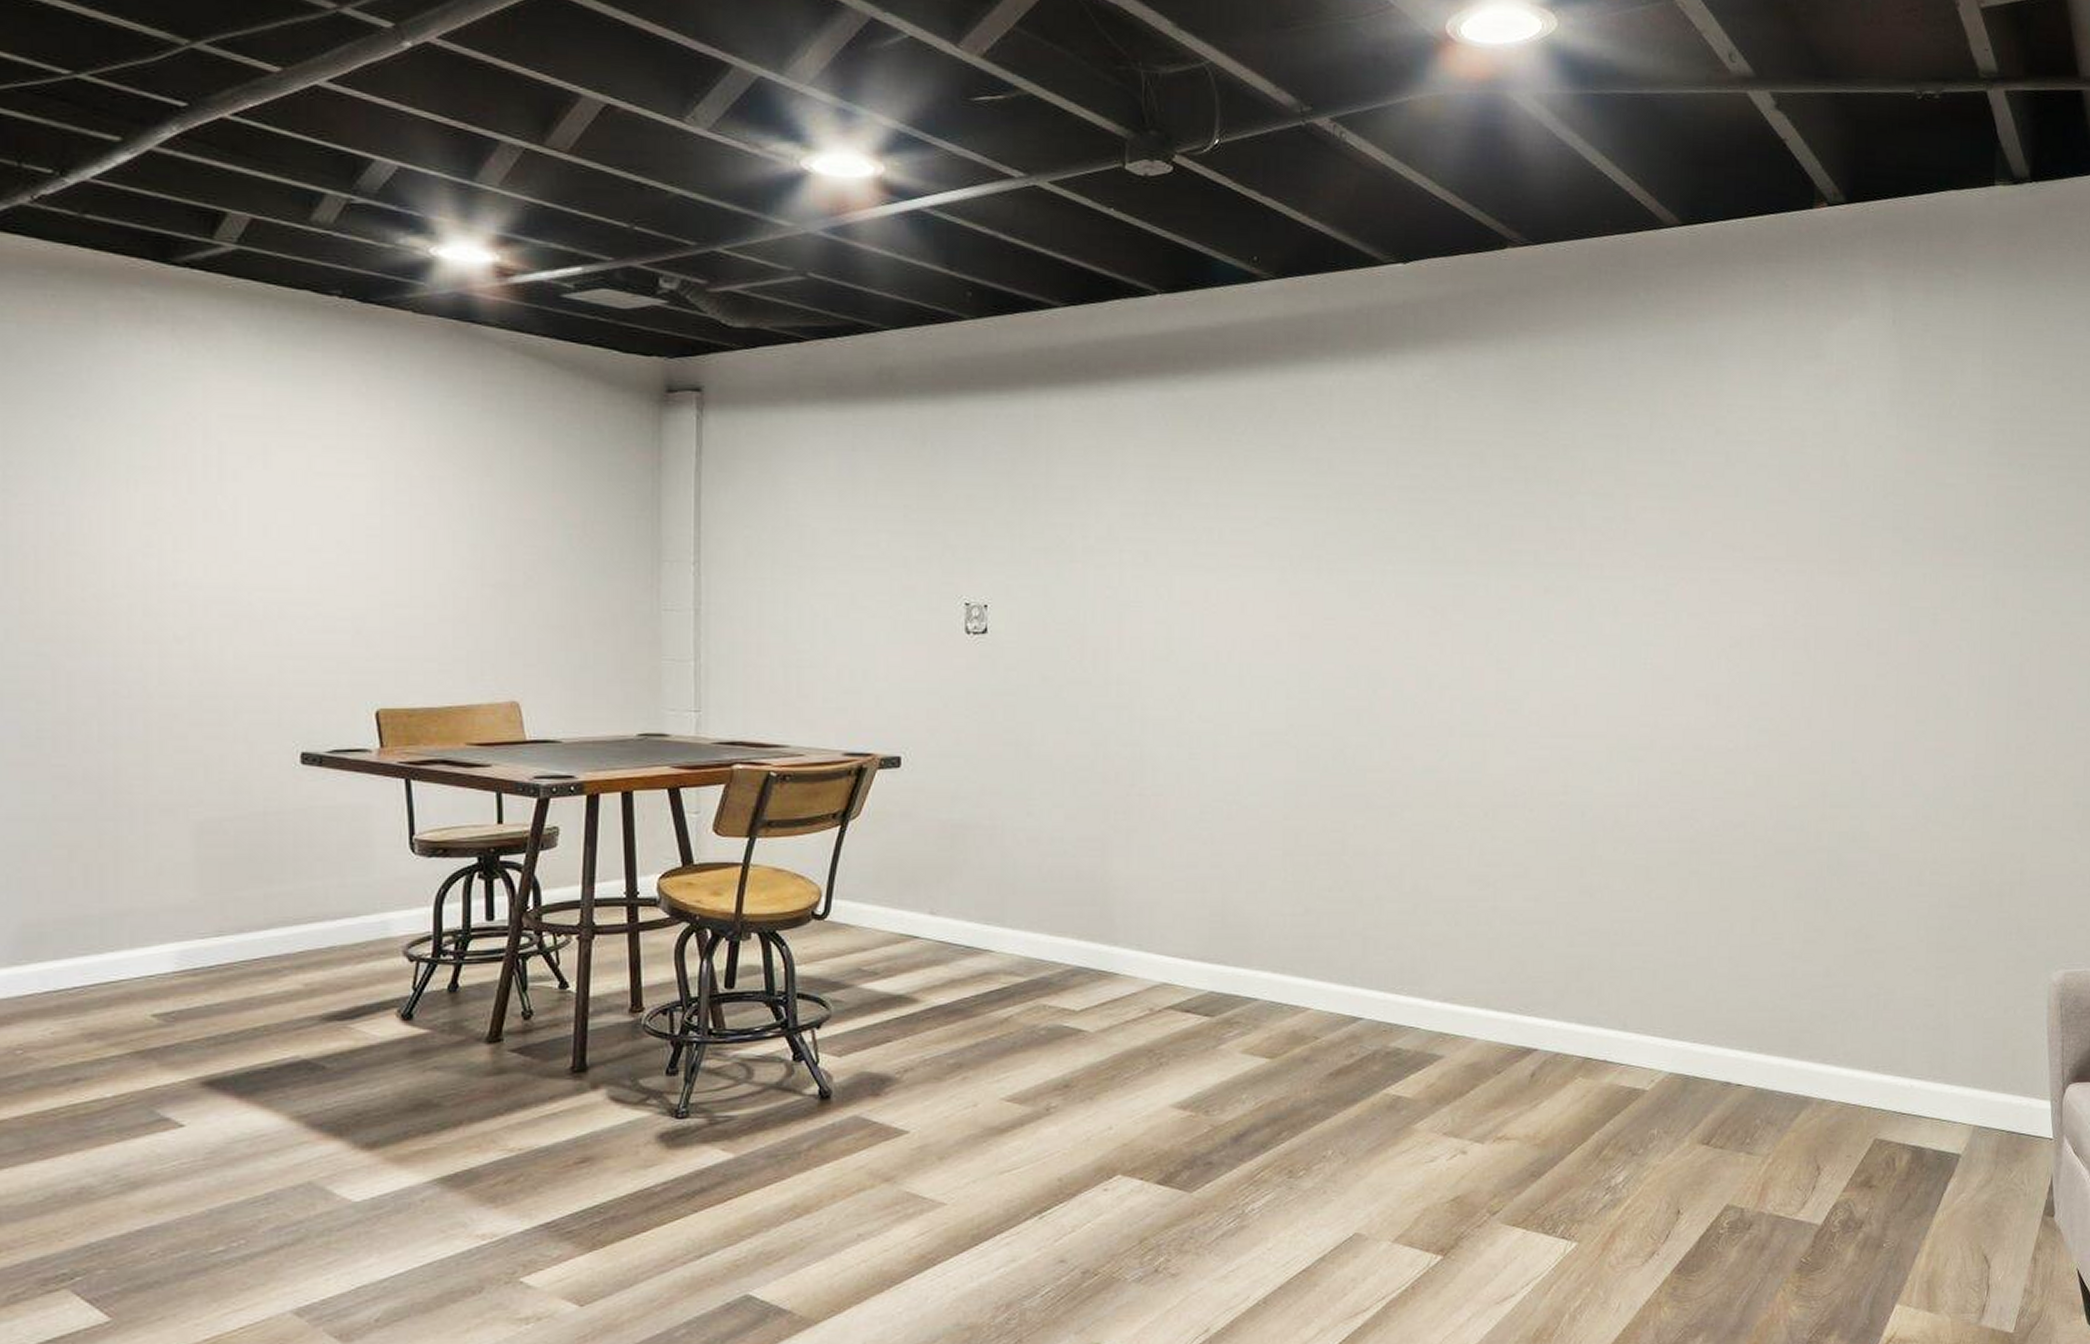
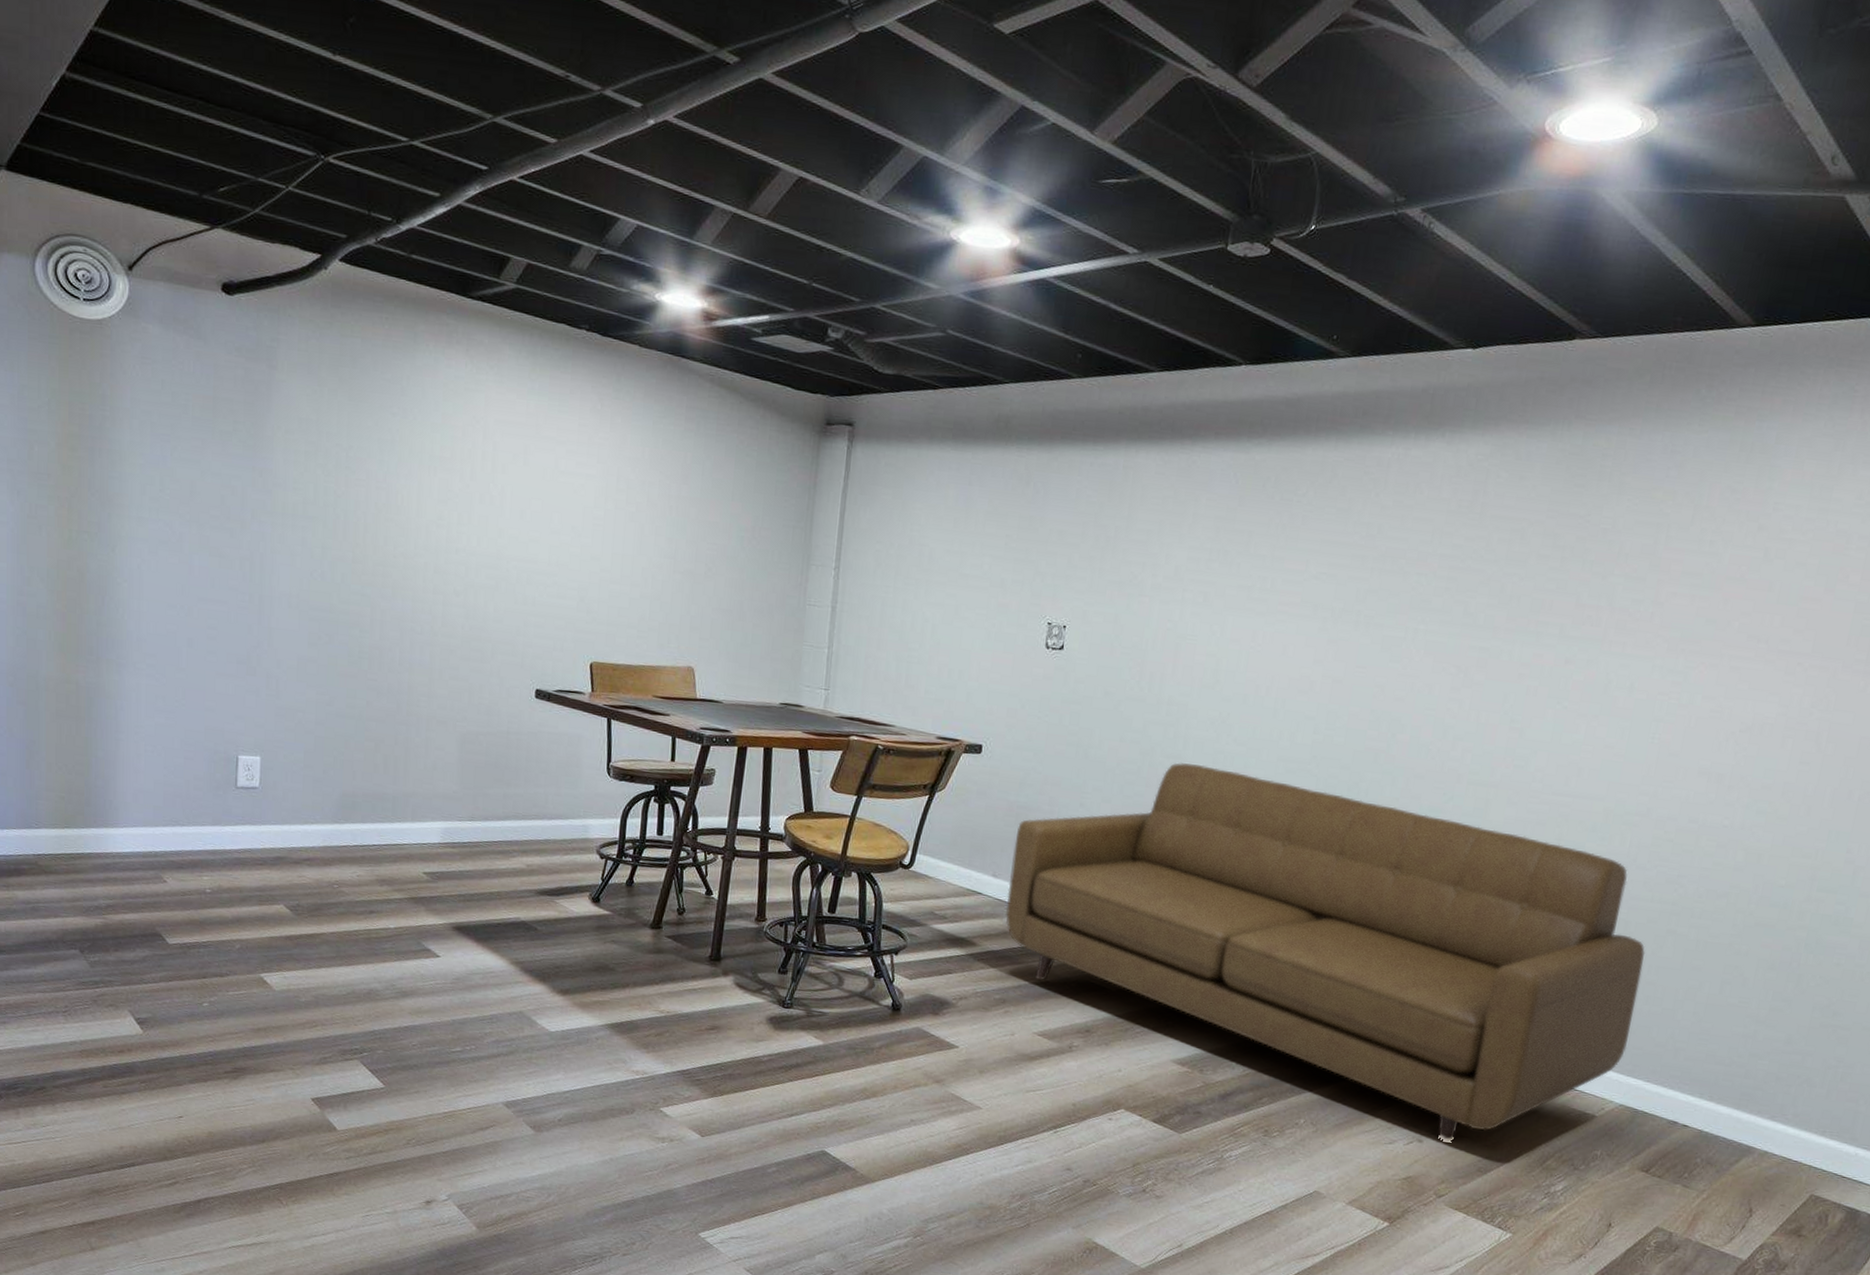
sofa: none [950,750,1671,1147] -> present [1005,763,1646,1142]

